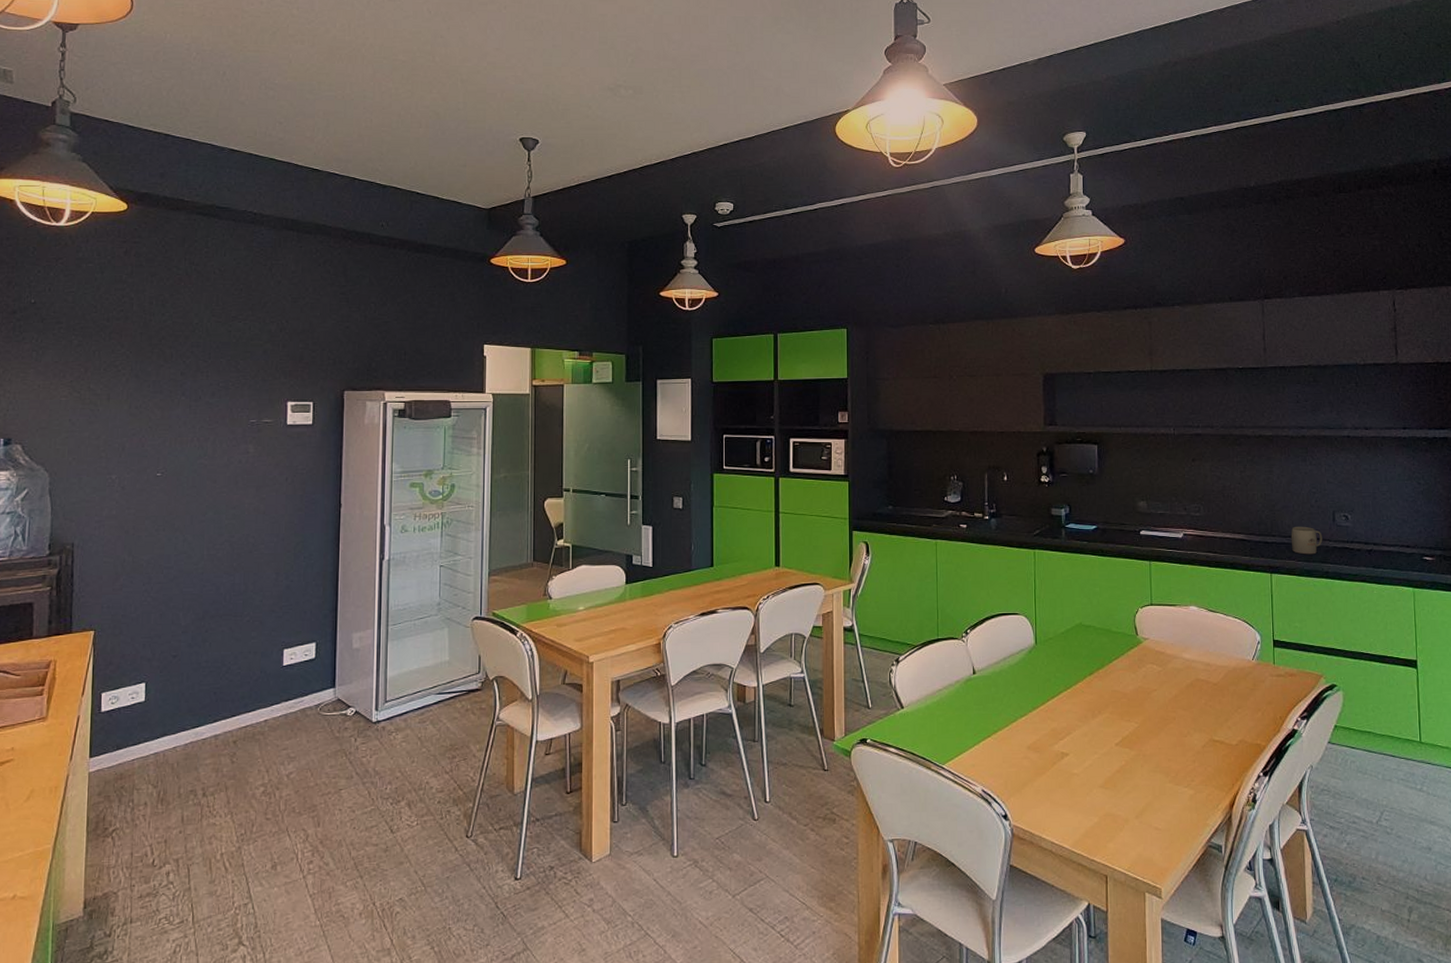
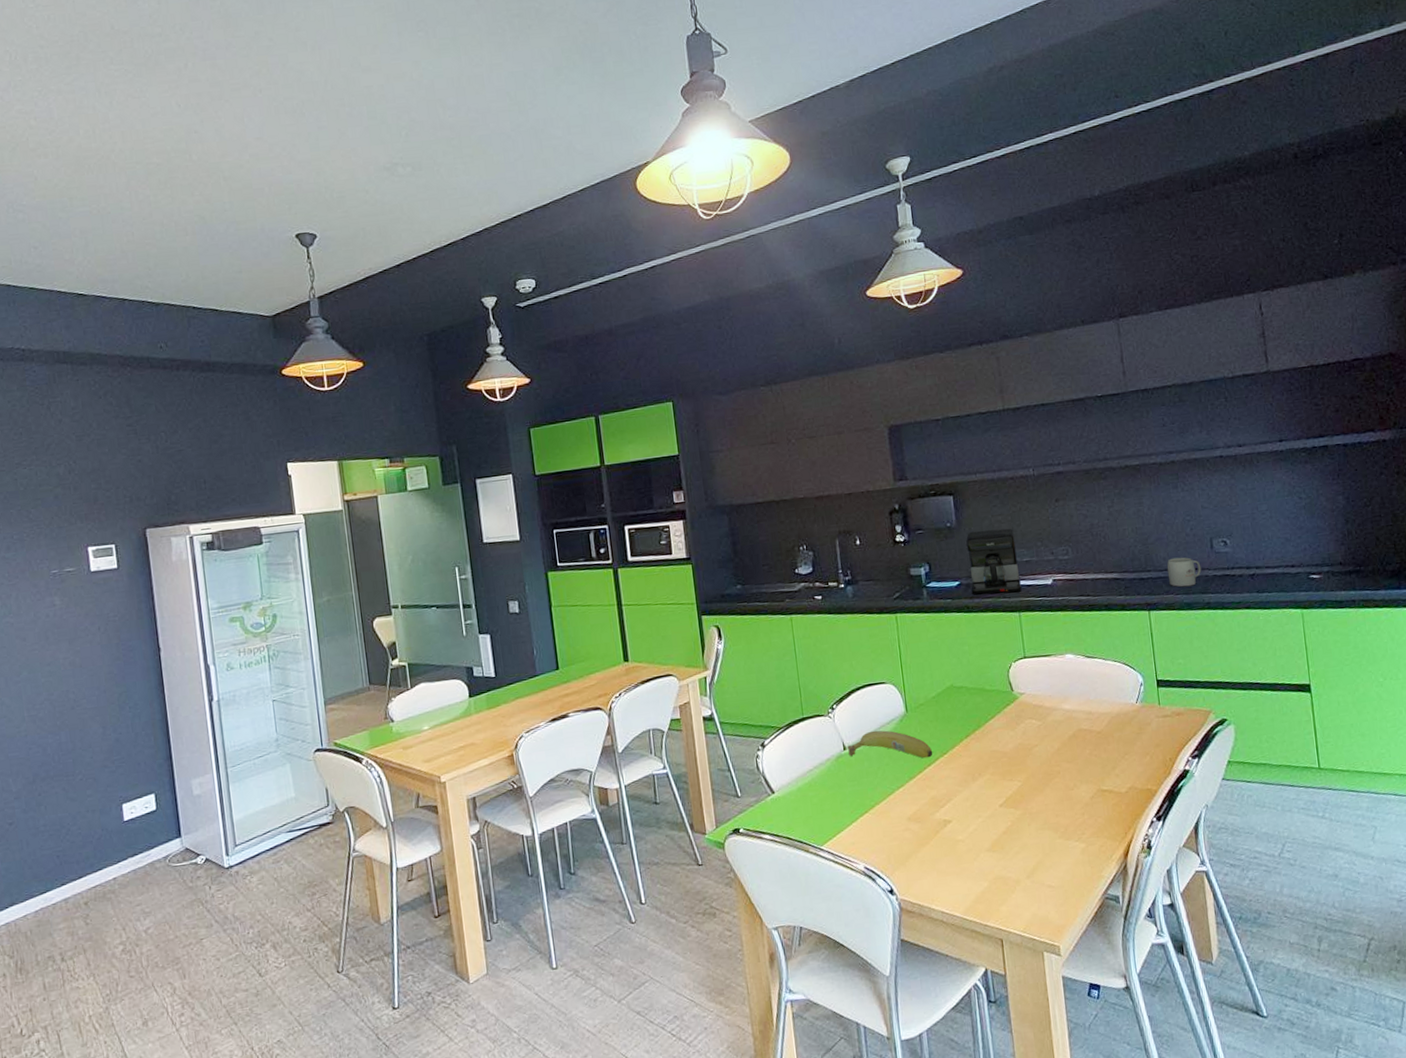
fruit: none [976,658,1057,691] -> present [847,730,933,759]
coffee maker: none [1106,480,1154,543] -> present [966,528,1022,595]

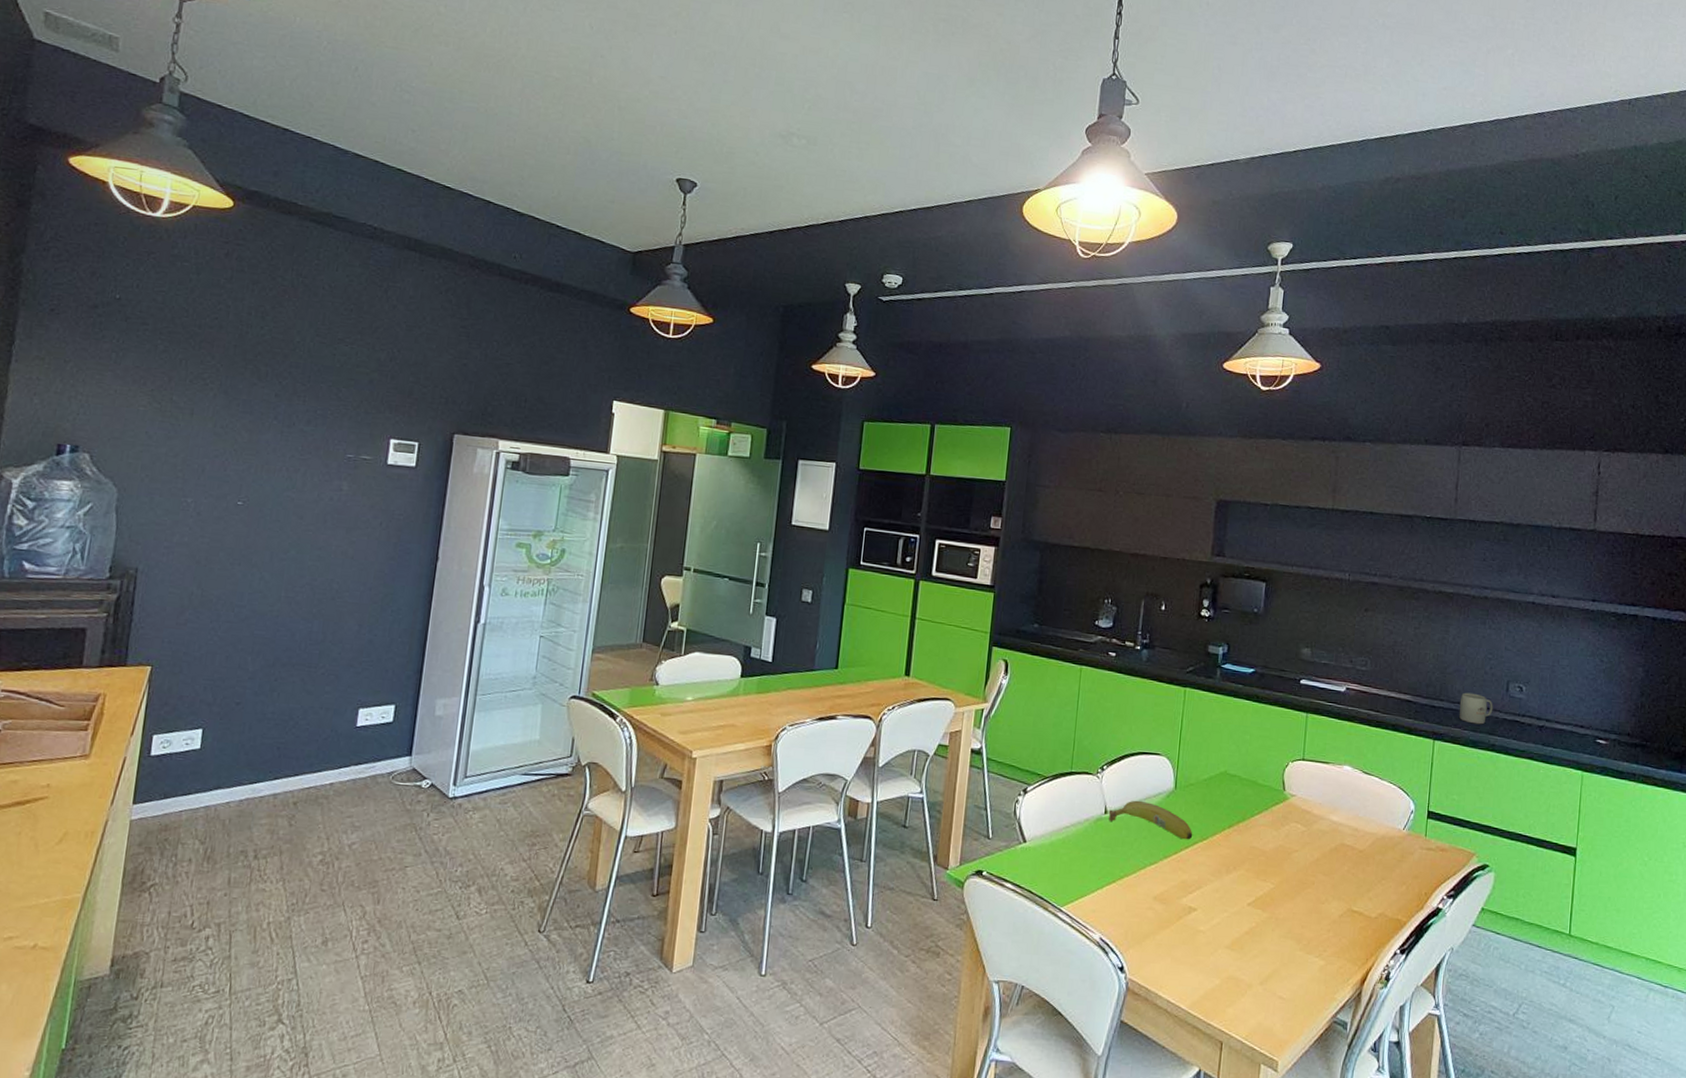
coffee maker: present [966,528,1022,595] -> none [1264,622,1318,694]

